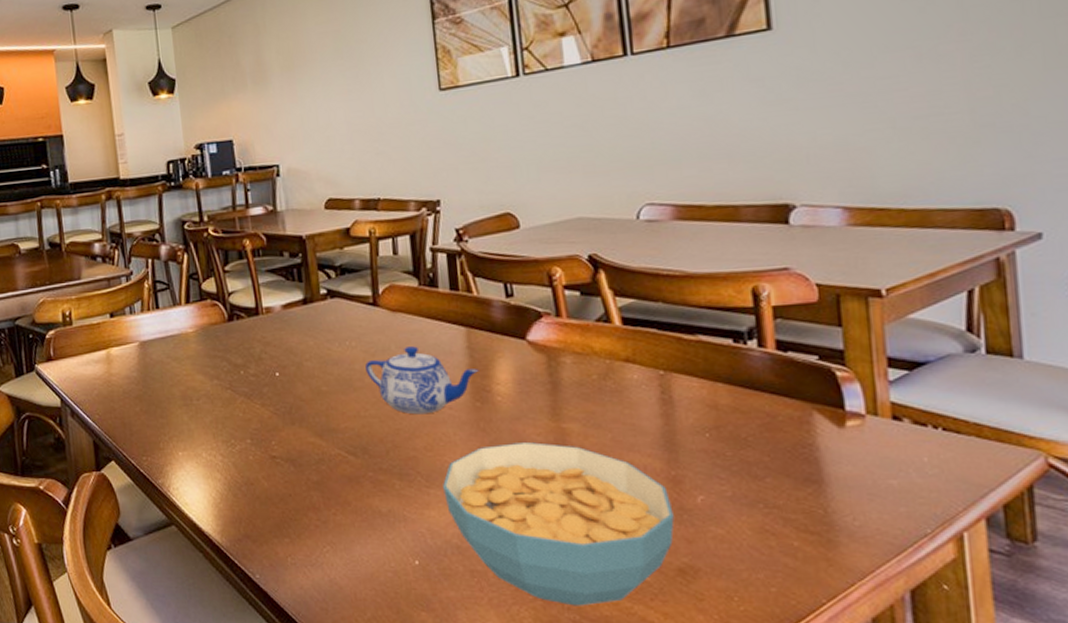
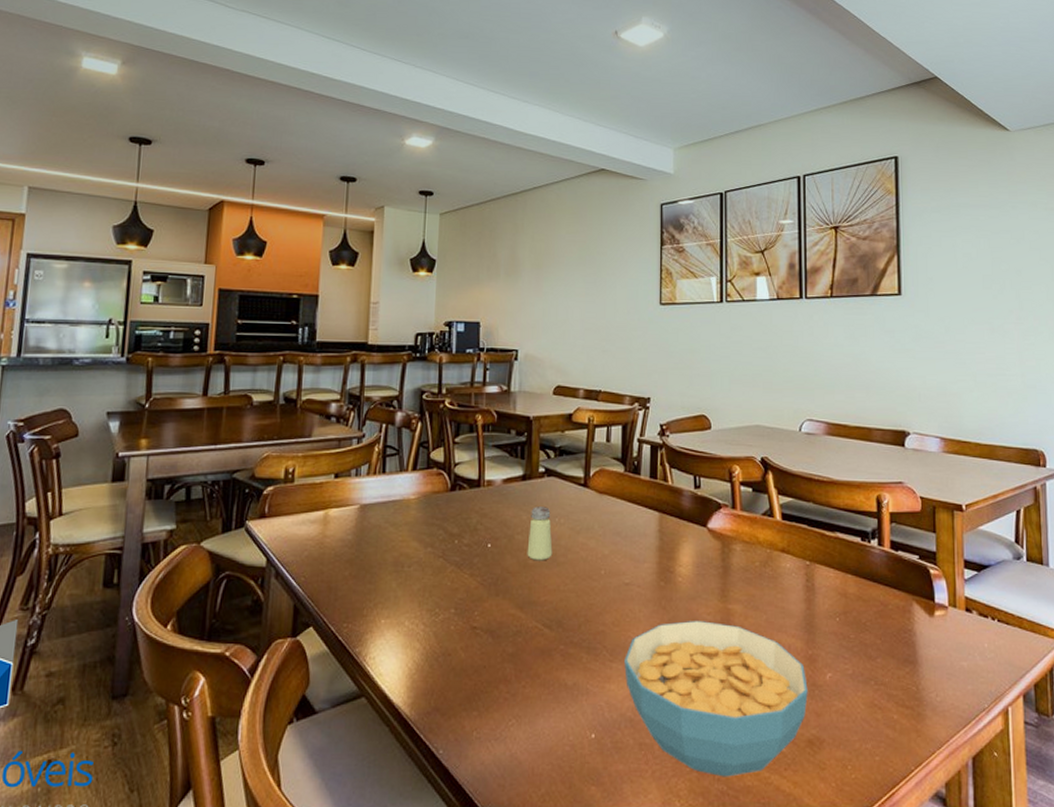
saltshaker: none [317,330,347,387] -> present [527,507,553,561]
teapot: present [365,346,479,415] -> none [570,527,666,591]

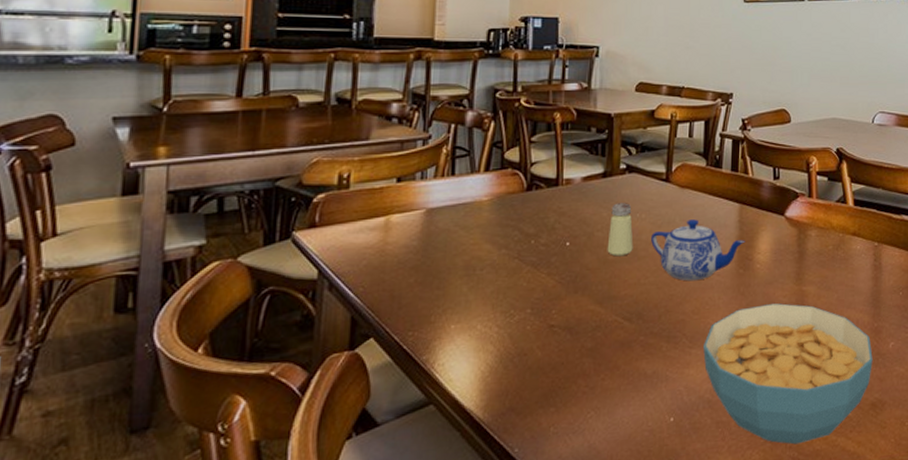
teapot: none [570,527,666,591] -> present [651,219,746,281]

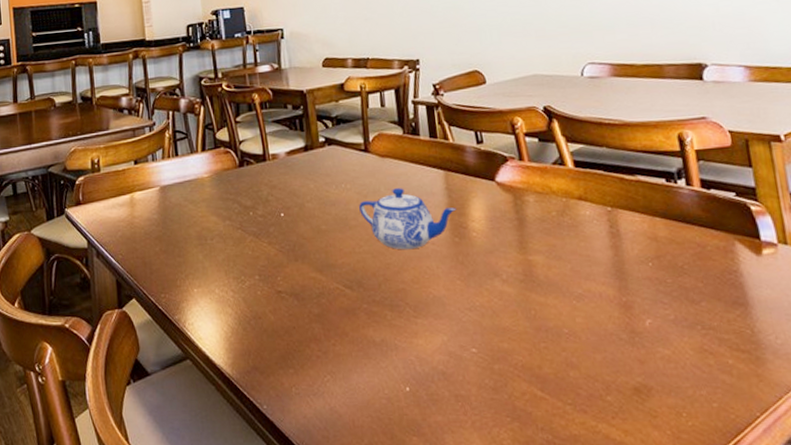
saltshaker: present [607,203,634,257] -> none [317,174,344,226]
cereal bowl: present [703,303,873,445] -> none [428,273,628,427]

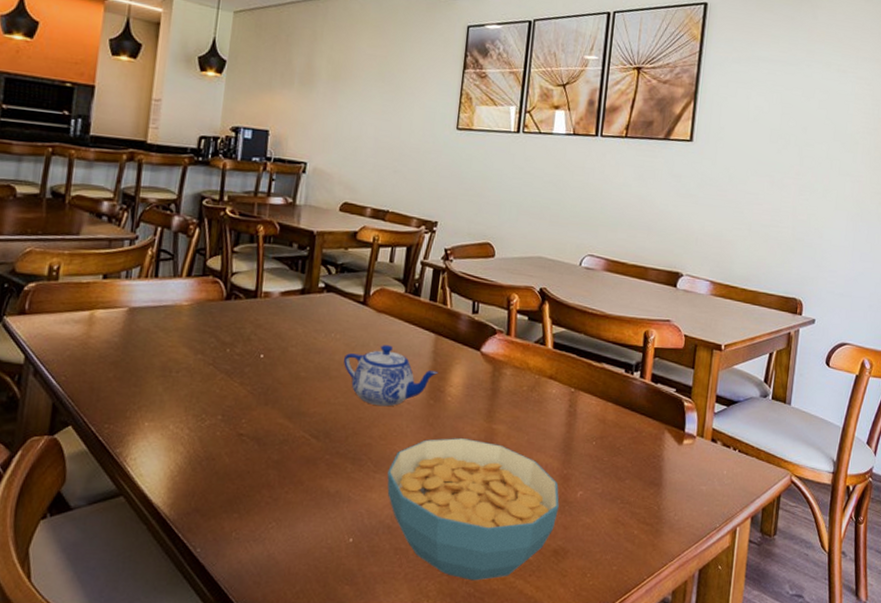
cereal bowl: none [428,273,628,427] -> present [387,437,559,581]

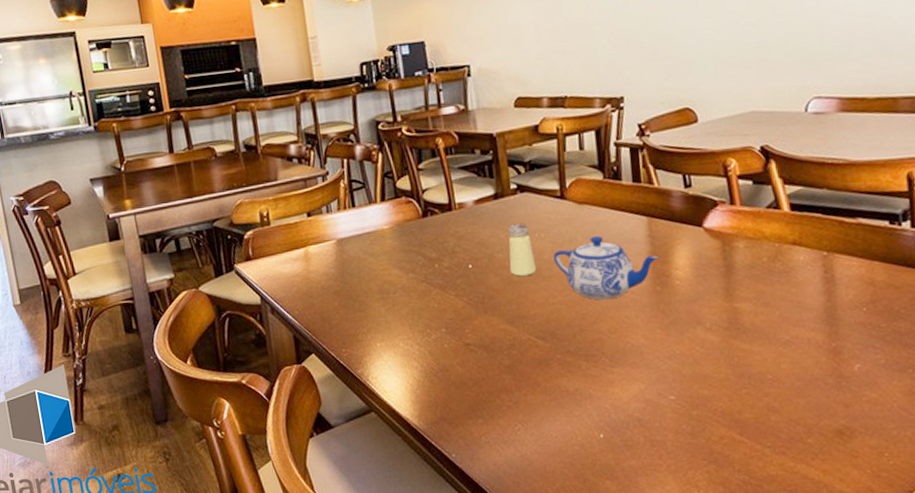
saltshaker: none [299,321,327,374] -> present [508,223,537,277]
cereal bowl: present [387,437,559,581] -> none [626,321,834,468]

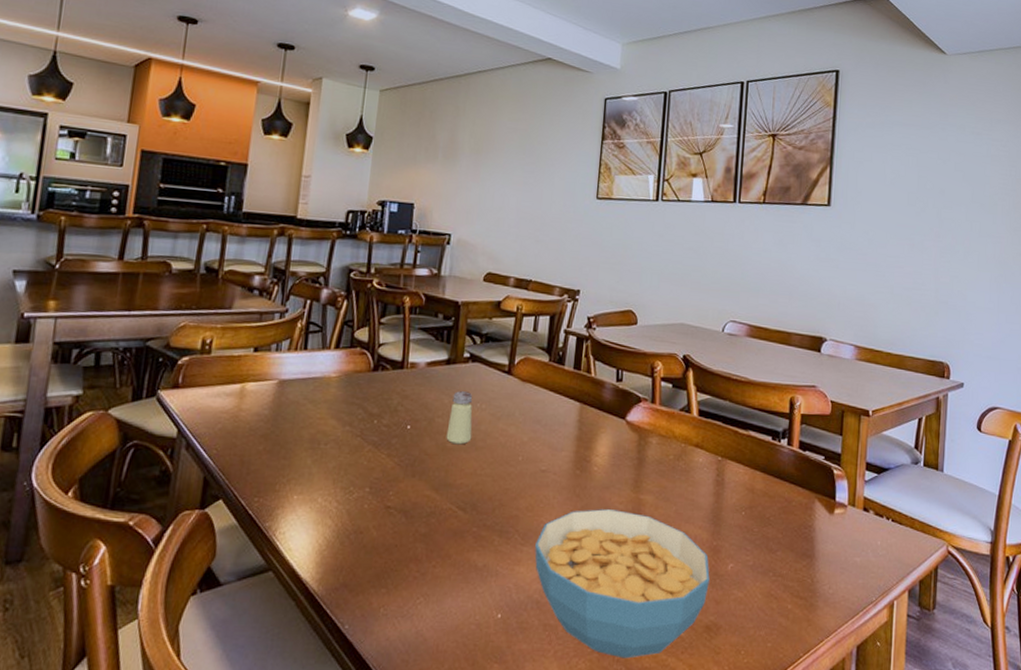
teapot: present [554,236,659,300] -> none [490,414,584,477]
cereal bowl: none [626,321,834,468] -> present [535,508,710,659]

